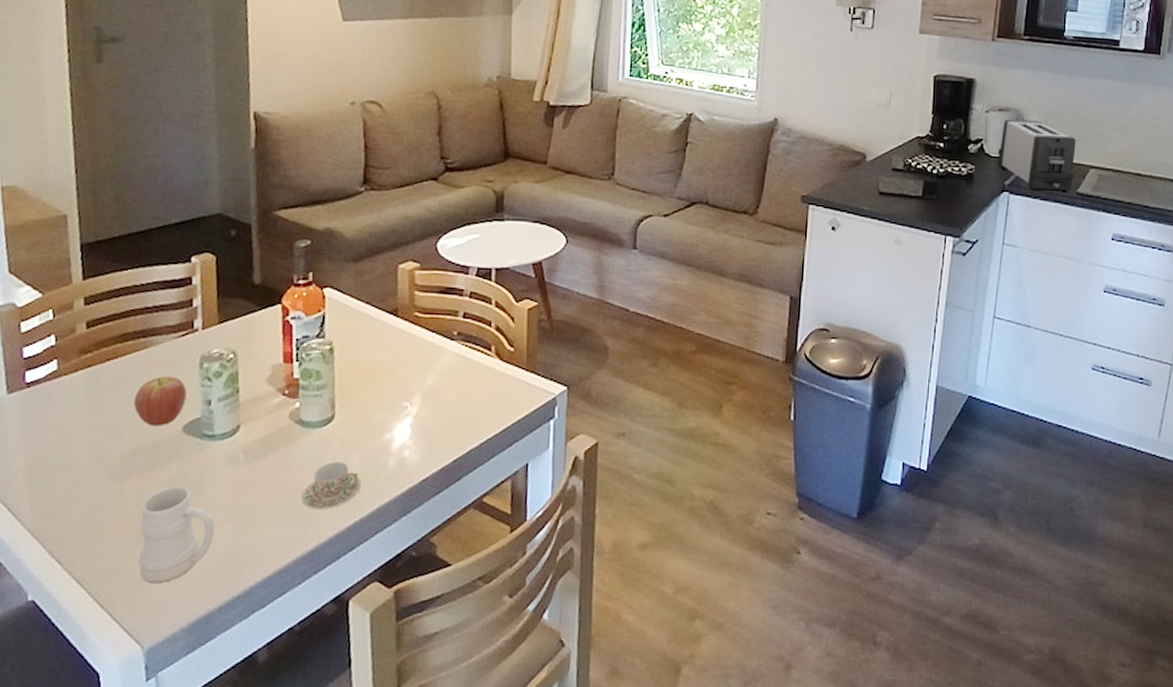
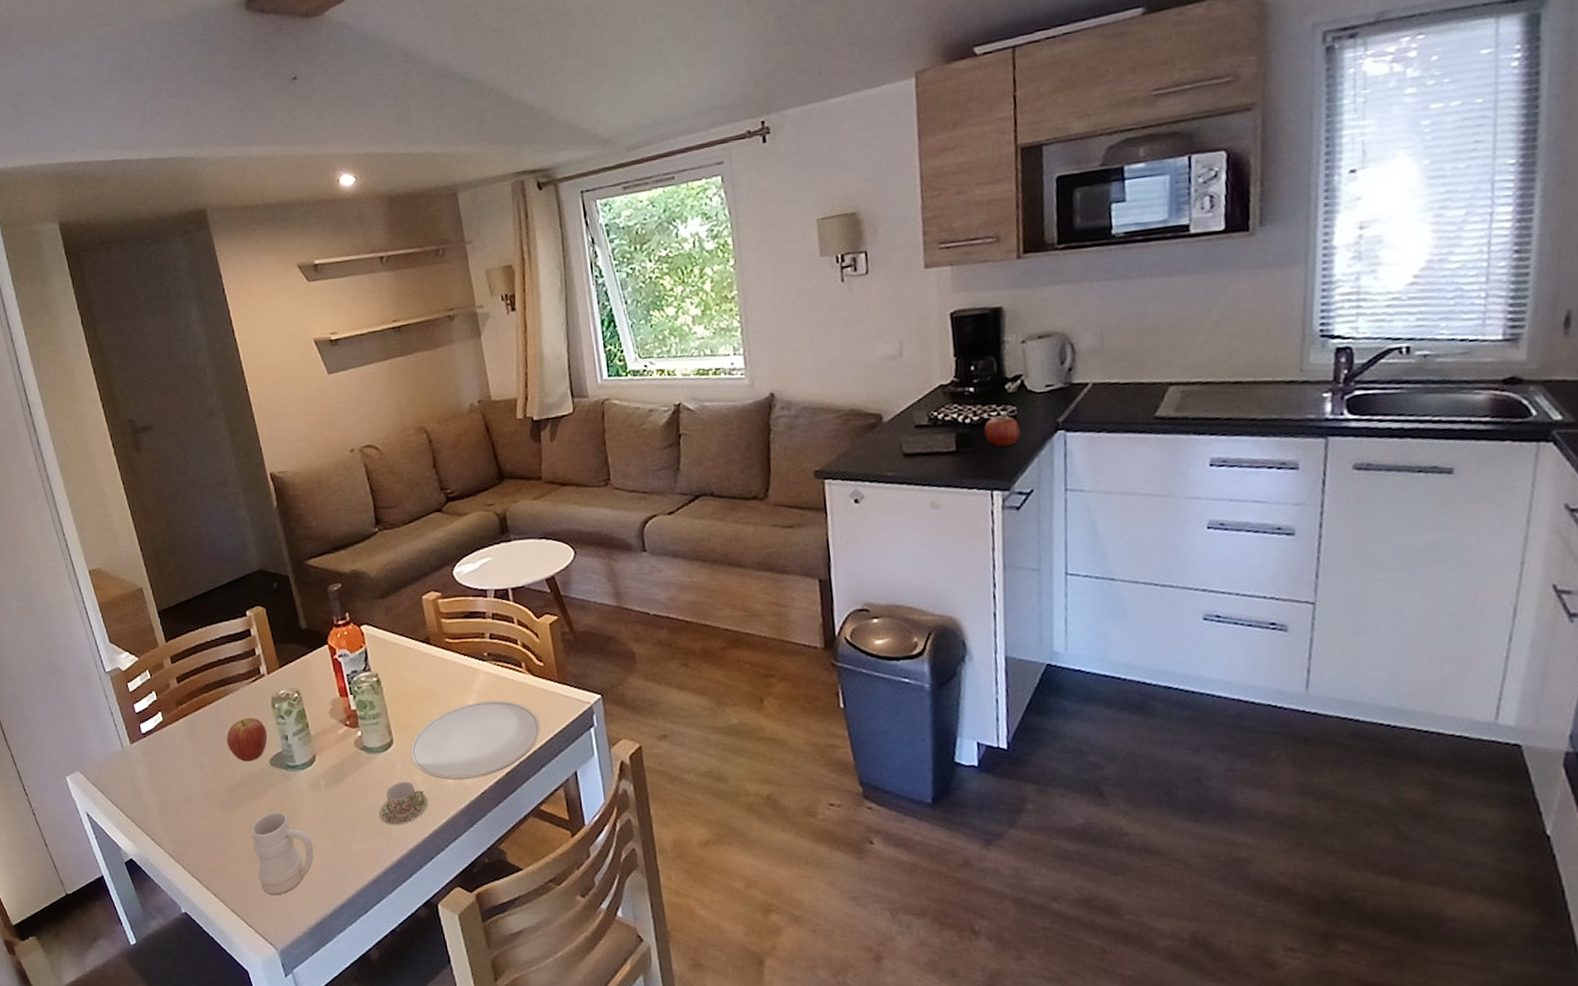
plate: none [351,382,500,465] -> present [410,700,541,780]
fruit: none [947,170,975,200] -> present [984,413,1020,448]
toaster: present [998,119,1076,193] -> none [1044,341,1149,424]

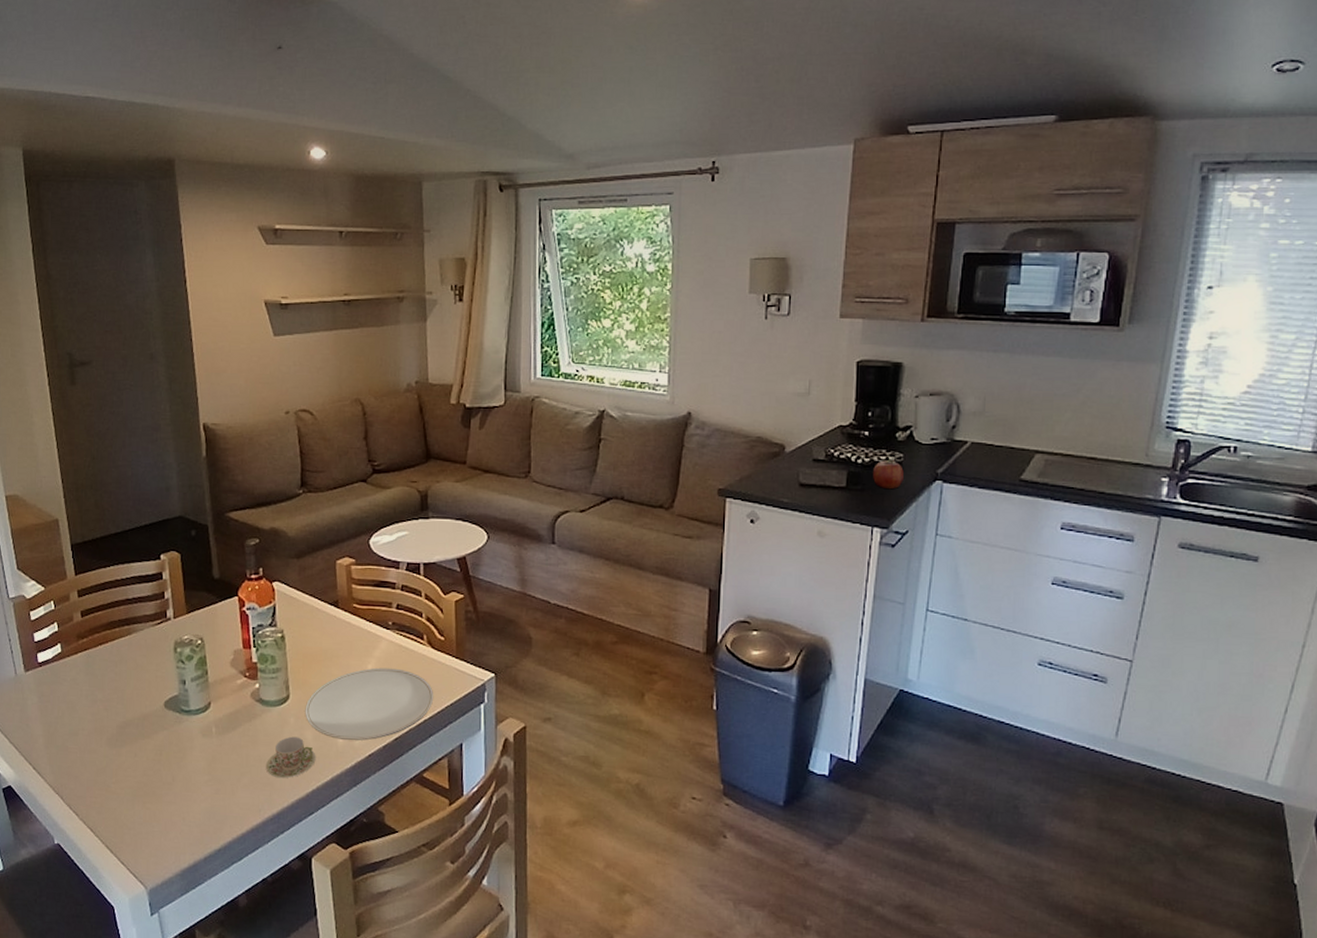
fruit: present [226,717,268,762] -> none [123,658,165,702]
mug: present [250,812,314,896] -> none [135,753,196,835]

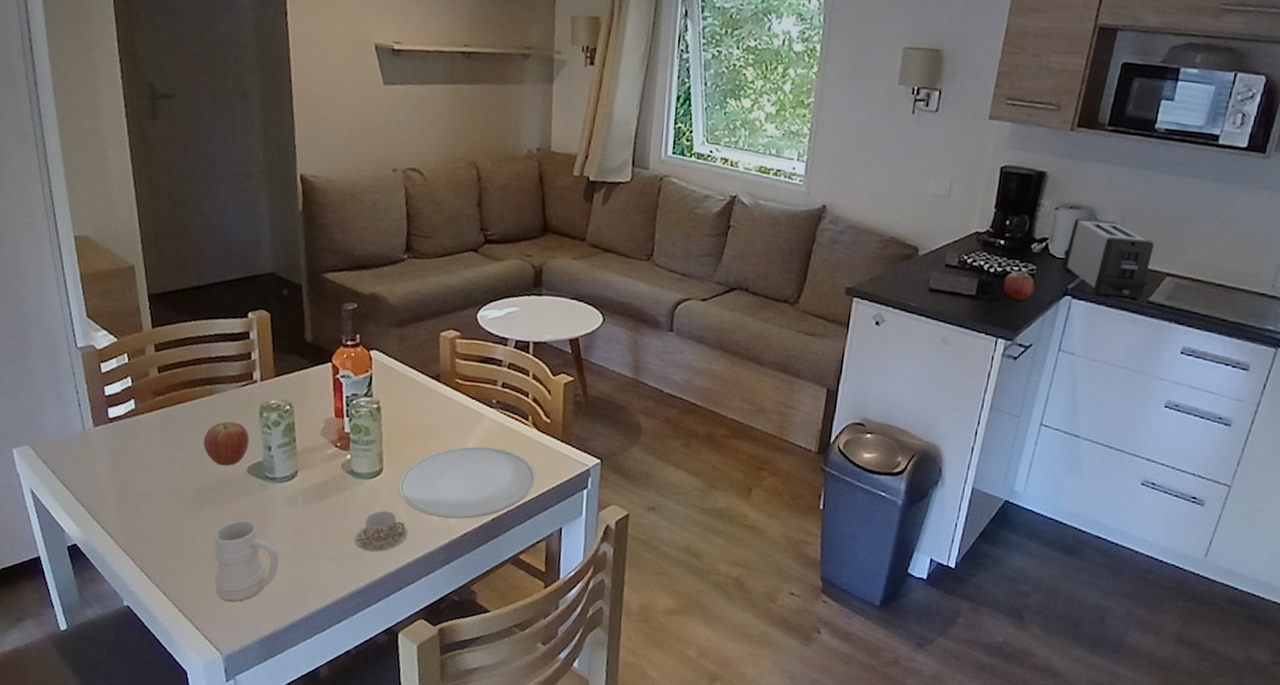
fruit: none [123,658,165,702] -> present [203,421,249,466]
mug: none [135,753,196,835] -> present [214,520,279,602]
toaster: none [929,404,1019,480] -> present [1062,217,1154,300]

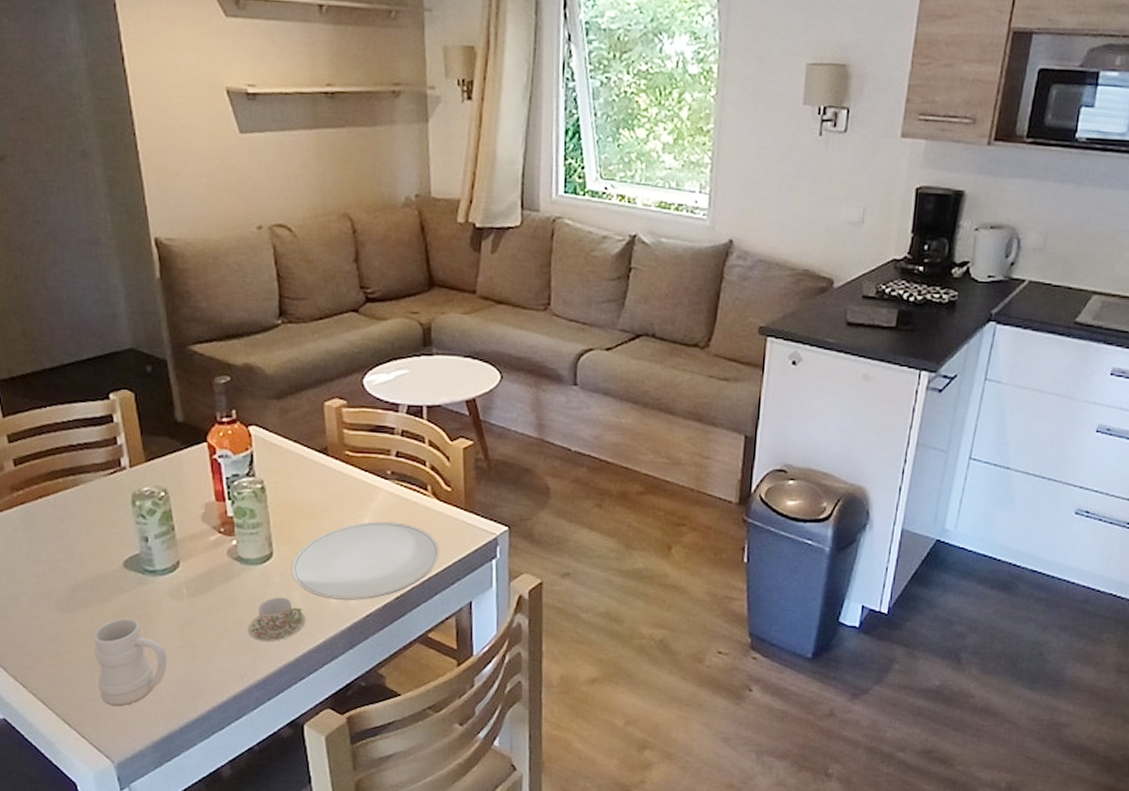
fruit: present [203,421,249,466] -> none [71,513,123,562]
fruit: present [1003,271,1035,302] -> none [924,297,957,331]
toaster: present [1062,217,1154,300] -> none [985,238,1079,322]

